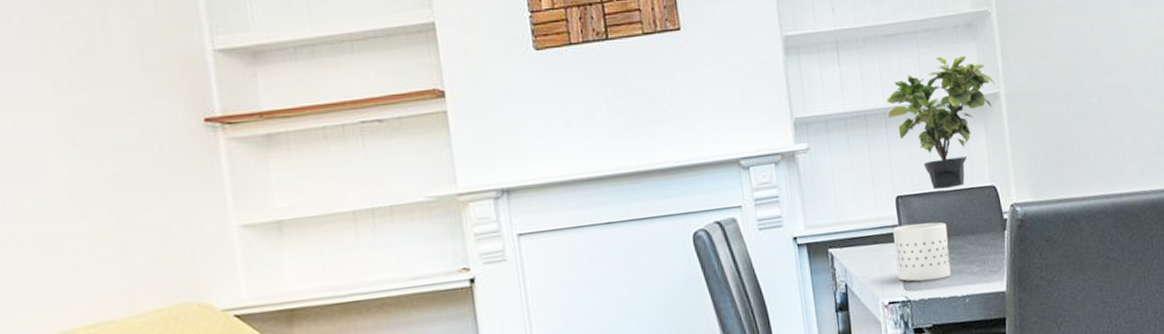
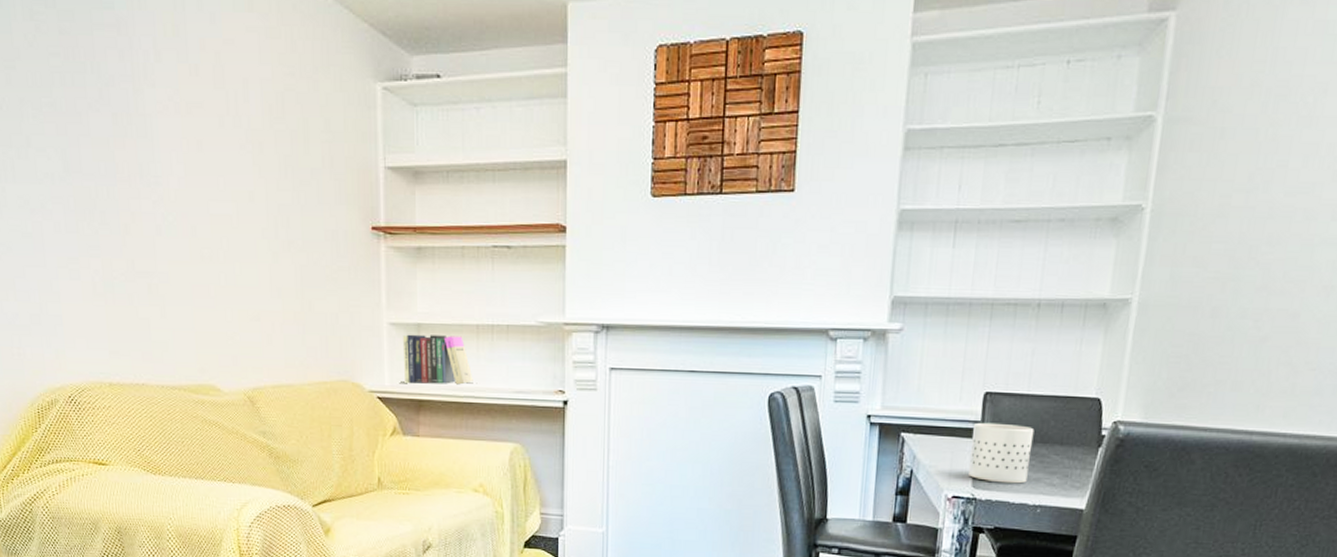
books: none [259,227,357,294] -> present [402,334,473,385]
potted plant: present [887,55,995,190] -> none [996,250,1129,393]

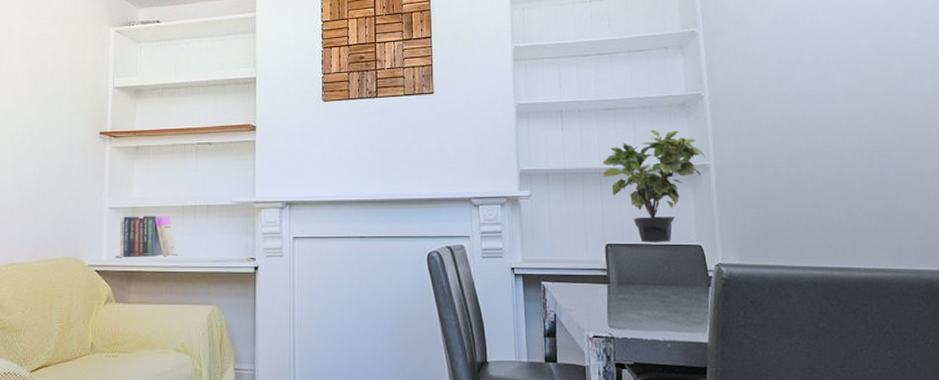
mug: present [969,422,1035,484] -> none [600,270,654,322]
potted plant: none [996,250,1129,393] -> present [603,129,705,242]

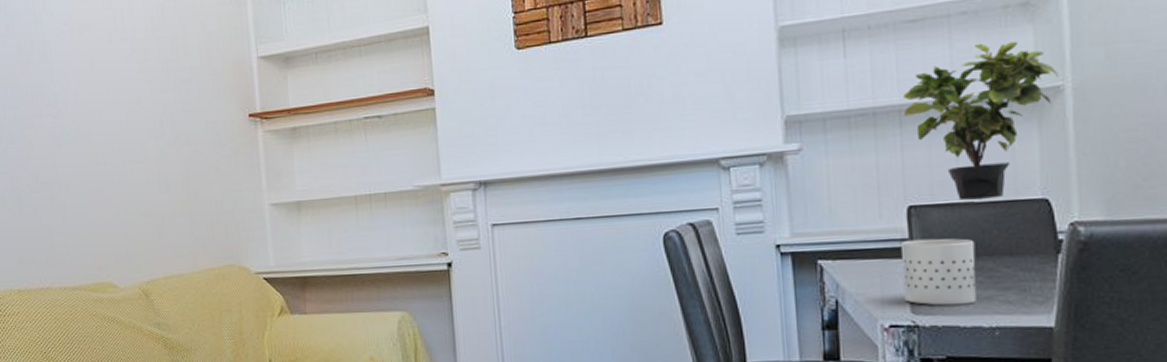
books: present [119,216,178,258] -> none [284,209,356,262]
mug: none [600,270,654,322] -> present [900,238,977,306]

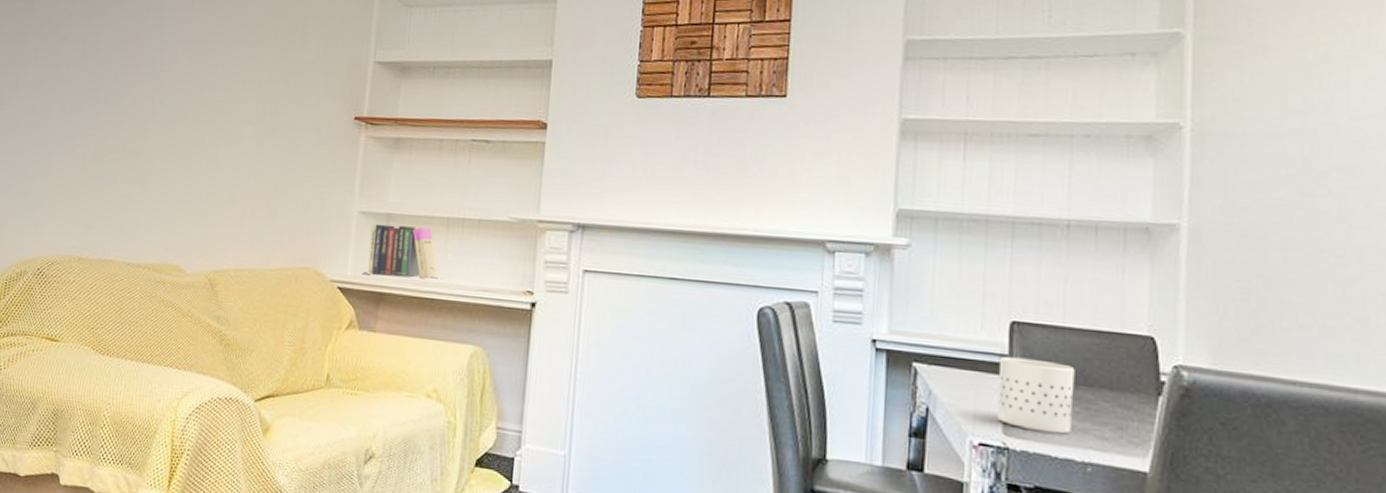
books: none [284,209,356,262] -> present [367,224,439,279]
potted plant: present [903,41,1058,200] -> none [1018,168,1175,328]

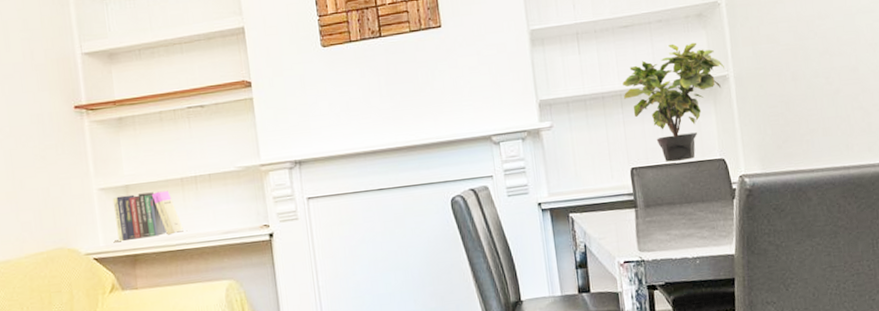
mug: present [997,356,1075,434] -> none [627,191,682,244]
potted plant: none [1018,168,1175,328] -> present [622,42,724,162]

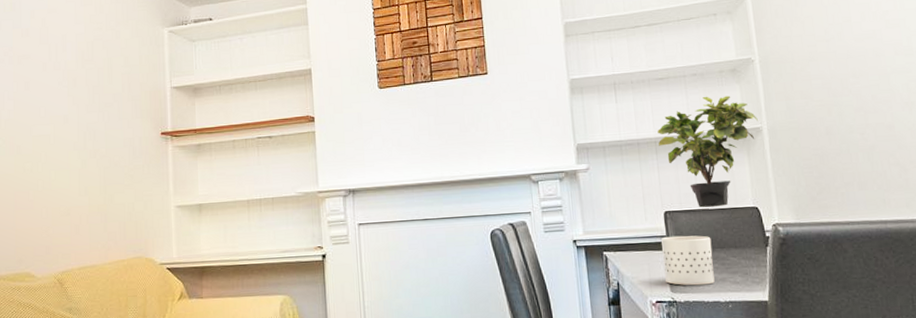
books: present [112,190,184,242] -> none [187,210,247,255]
mug: none [627,191,682,244] -> present [660,235,715,286]

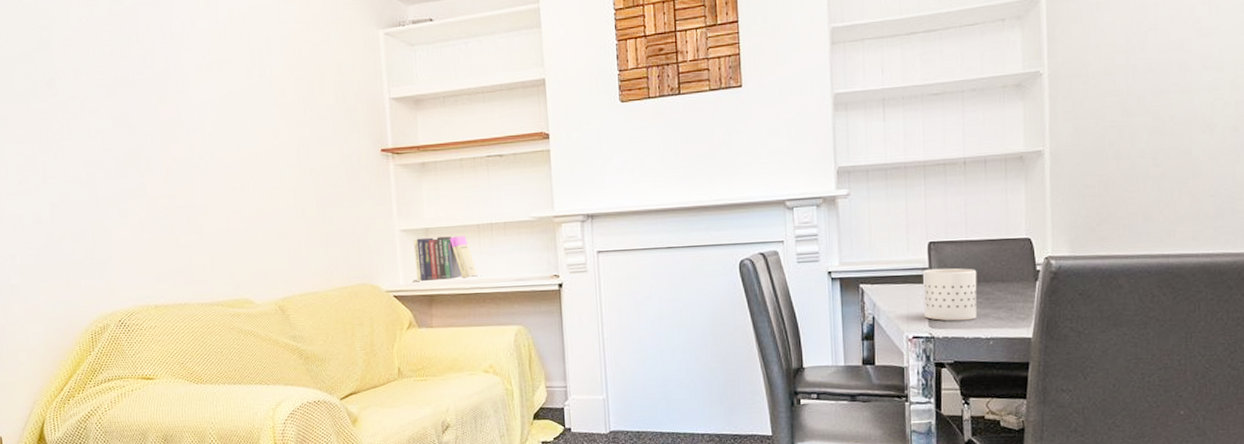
books: none [187,210,247,255] -> present [413,235,478,282]
potted plant: present [657,95,758,208] -> none [927,114,1040,238]

